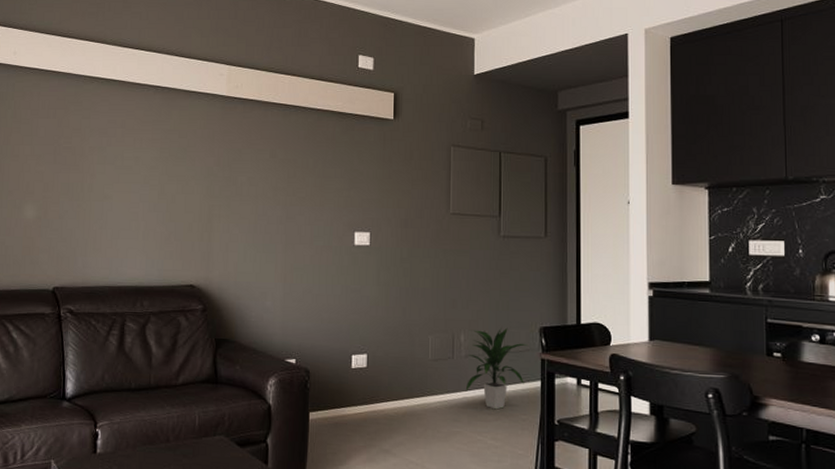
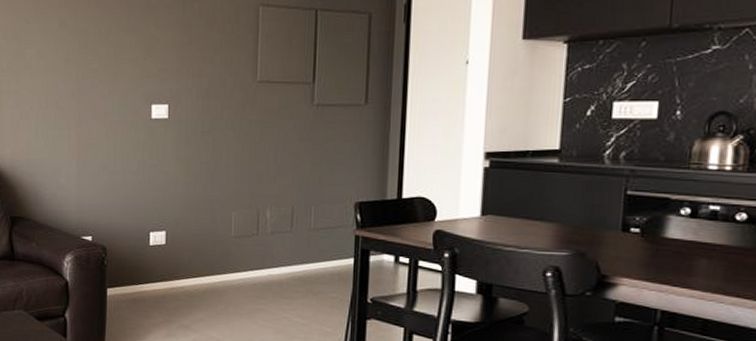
indoor plant: present [465,327,528,410] -> none [270,202,341,287]

